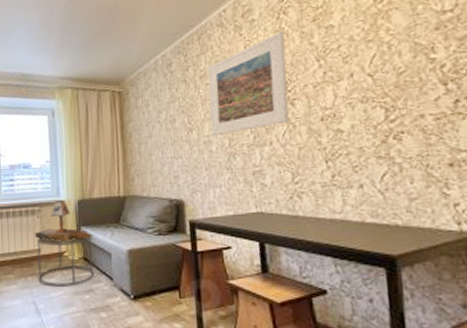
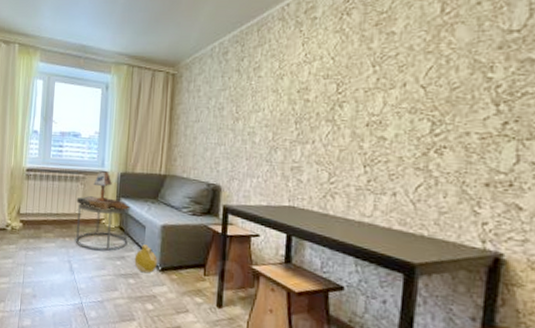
plush toy: none [103,273,128,304] -> present [134,244,157,274]
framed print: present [208,31,289,137] -> none [256,32,344,129]

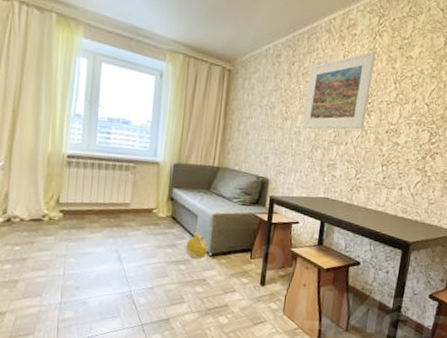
side table: present [75,203,131,251] -> none [124,192,184,240]
table lamp: present [76,171,131,210] -> none [126,161,184,200]
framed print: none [256,32,344,129] -> present [301,50,376,130]

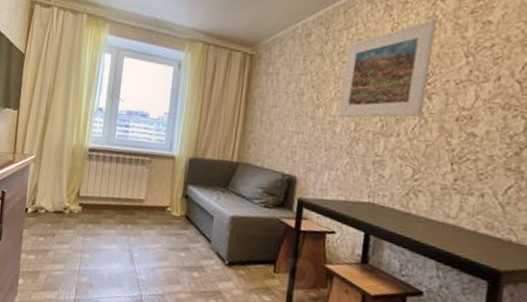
plush toy: present [185,232,208,259] -> none [199,236,225,267]

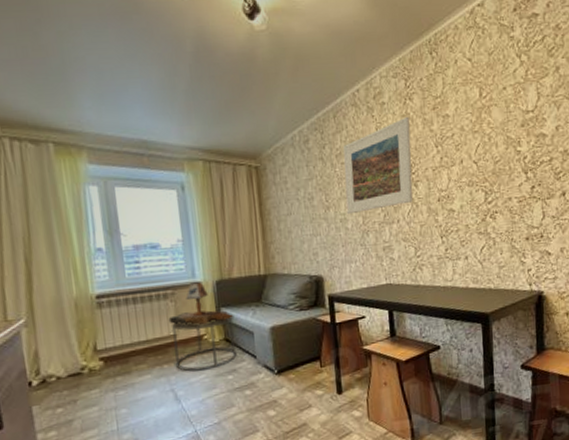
side table: none [137,188,199,241] -> present [171,314,238,372]
table lamp: none [140,155,199,198] -> present [168,282,234,325]

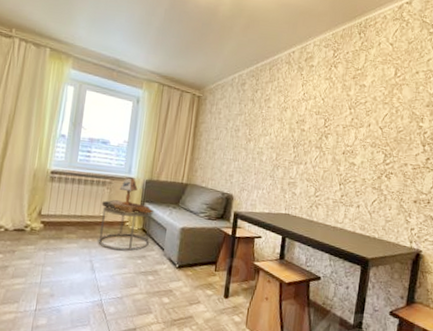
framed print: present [343,116,413,215] -> none [264,80,331,151]

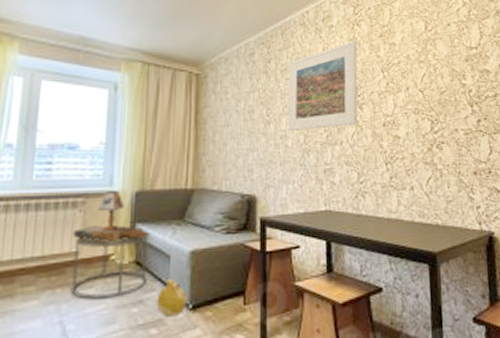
plush toy: none [154,245,175,271] -> present [156,279,187,317]
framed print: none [264,80,331,151] -> present [287,40,358,132]

